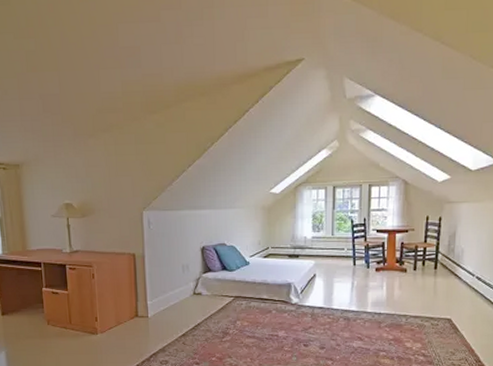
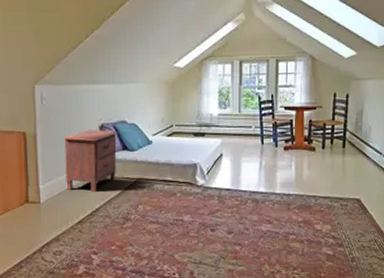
nightstand: none [169,251,218,309] -> present [64,129,118,193]

